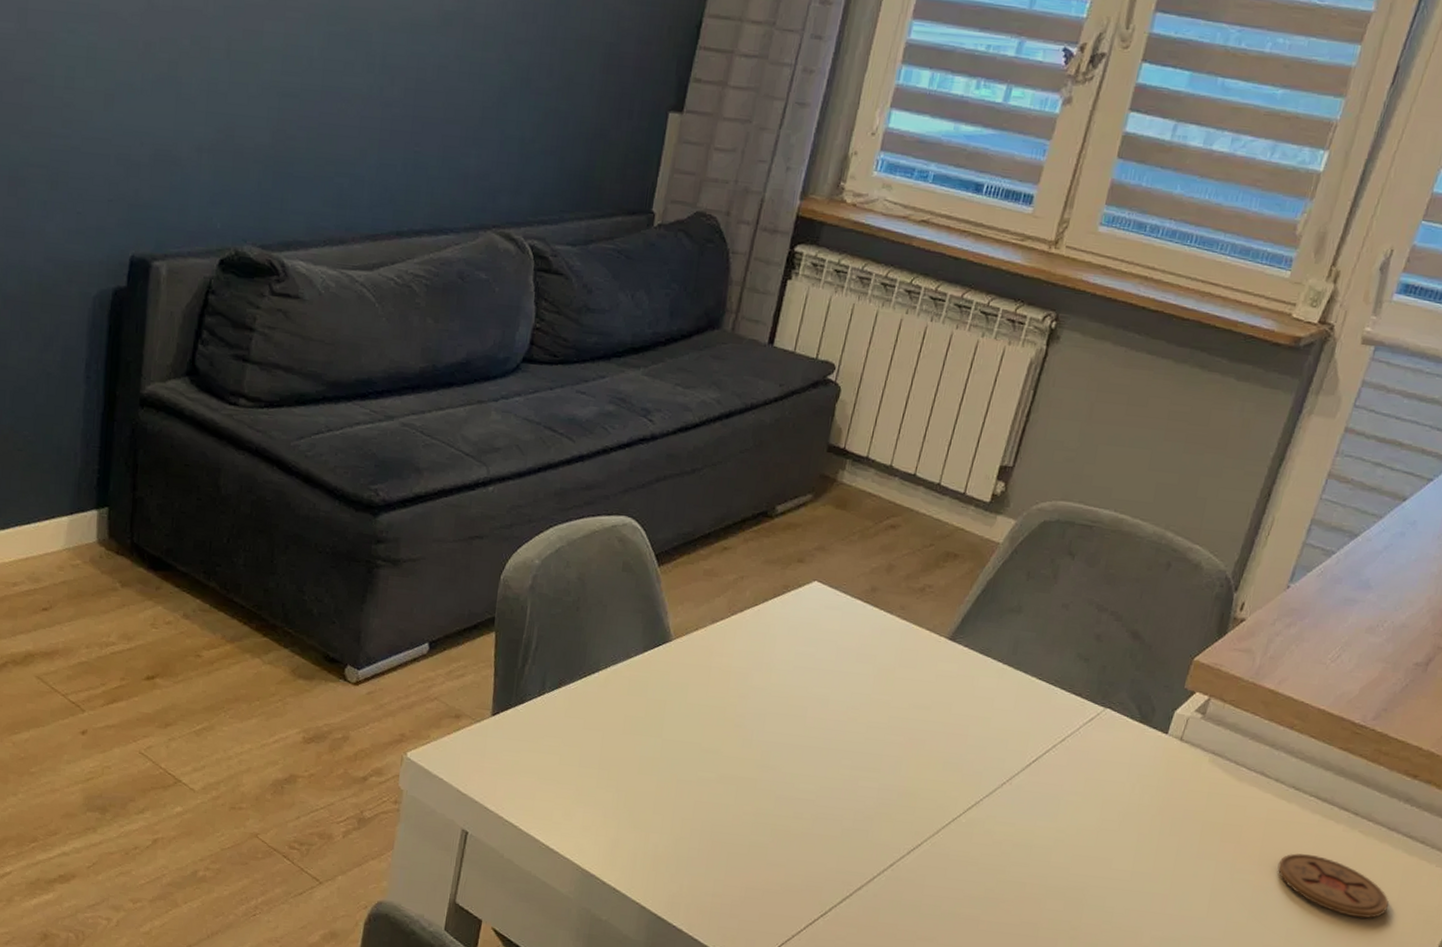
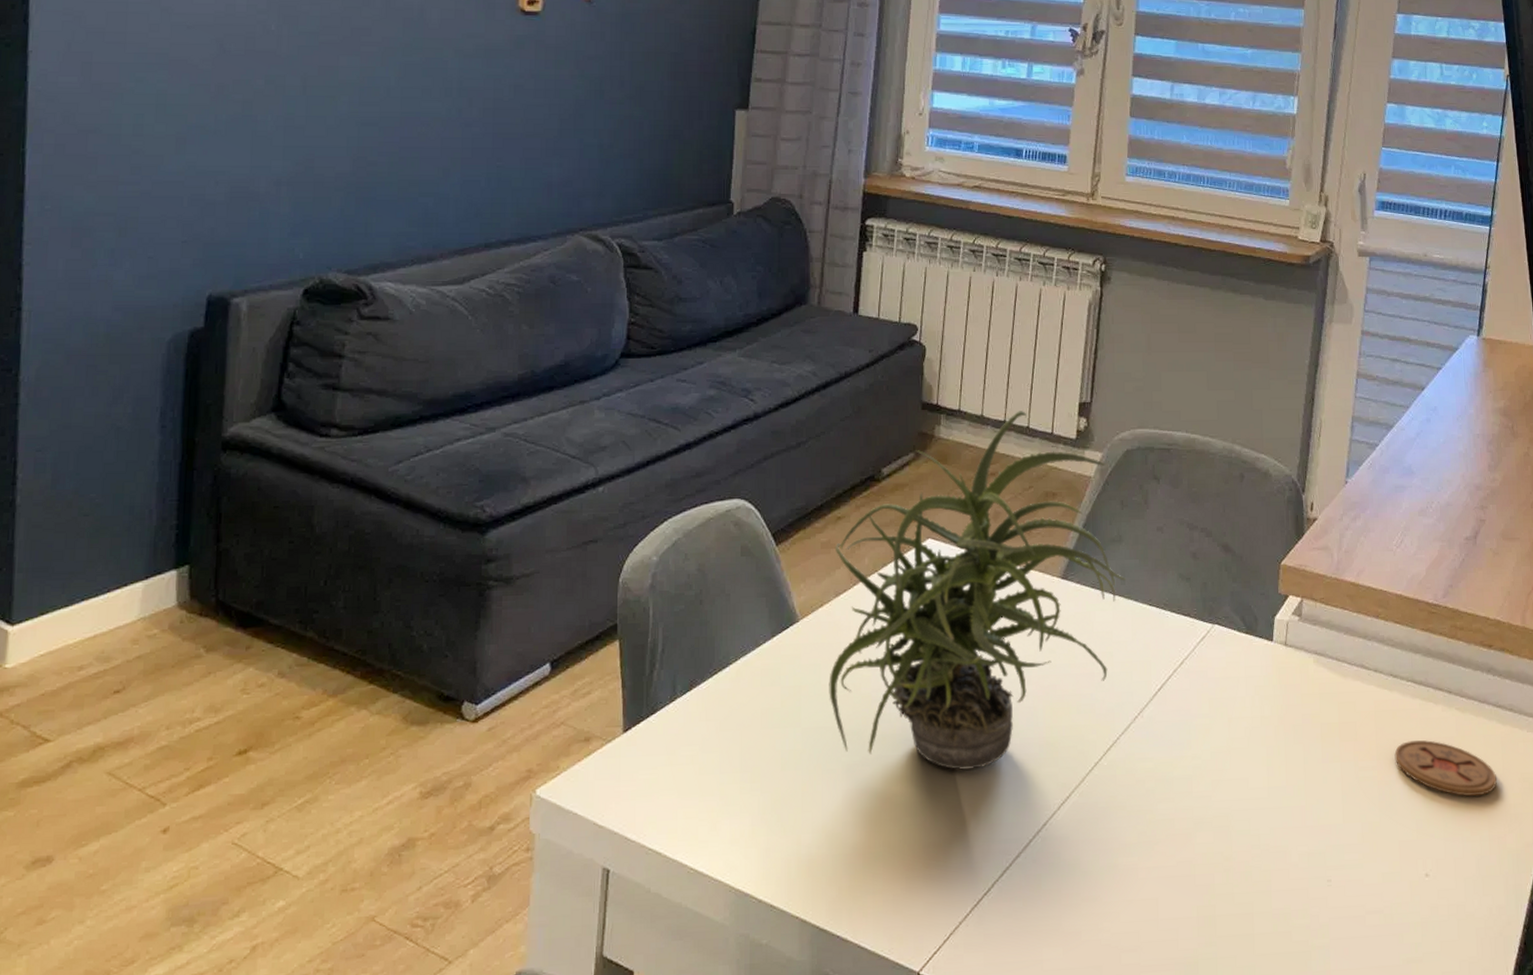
potted plant: none [693,466,1019,804] -> present [829,411,1127,770]

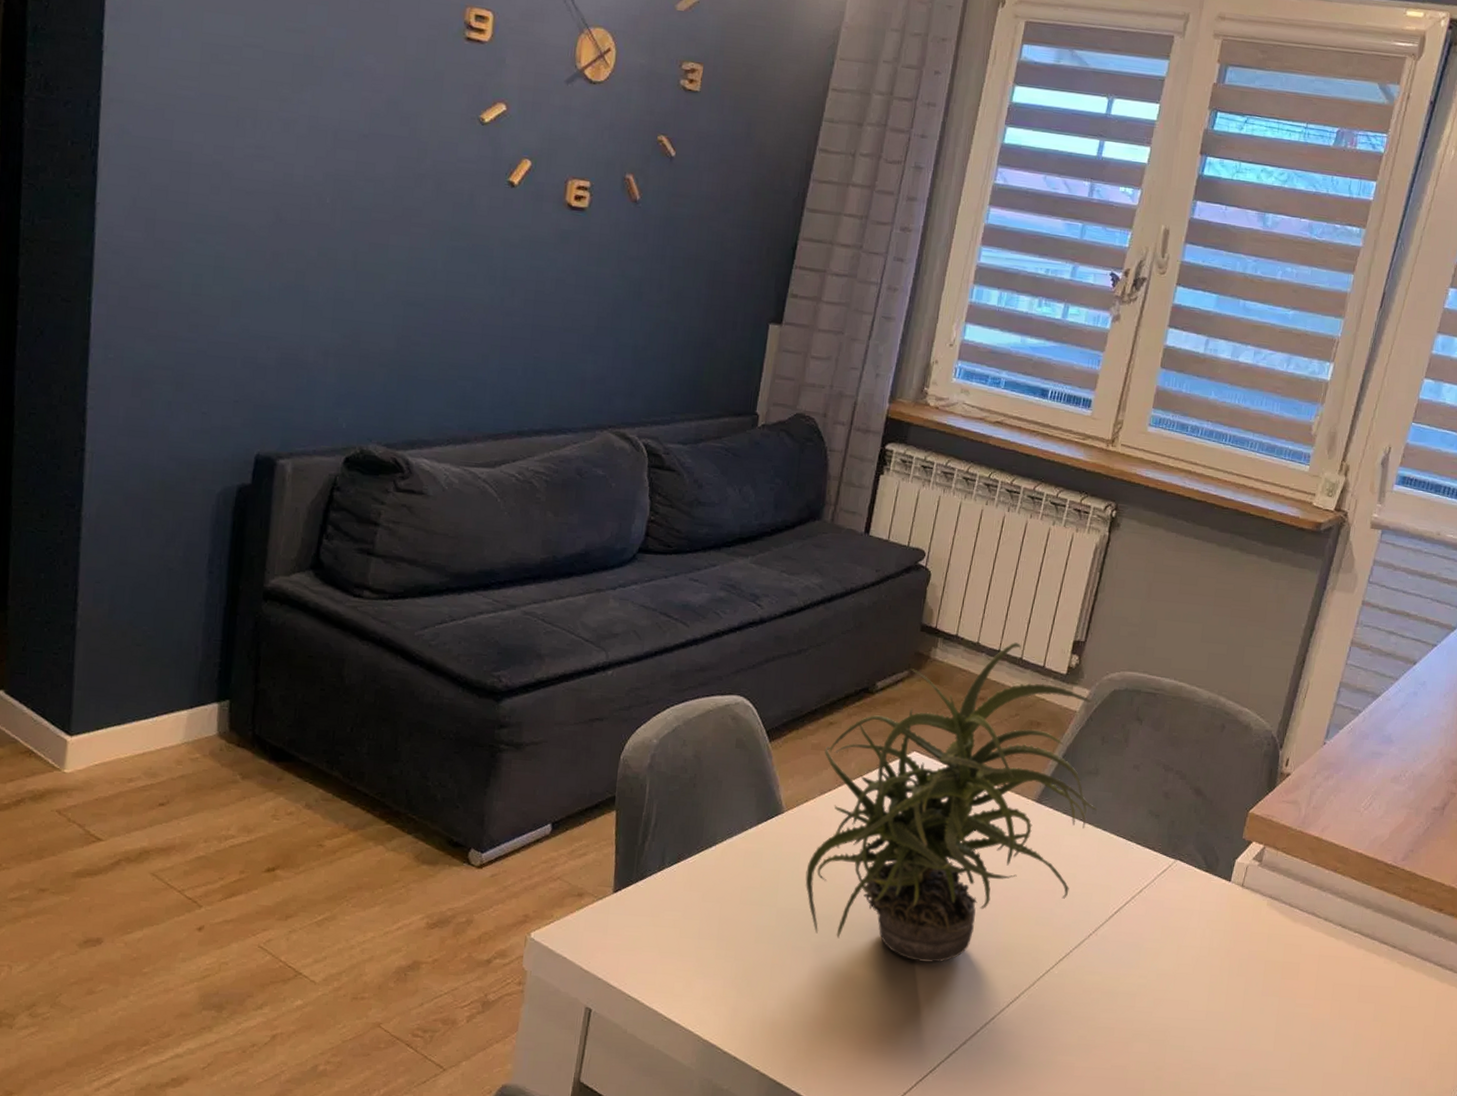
coaster: present [1394,740,1498,797] -> none [1331,986,1427,1043]

